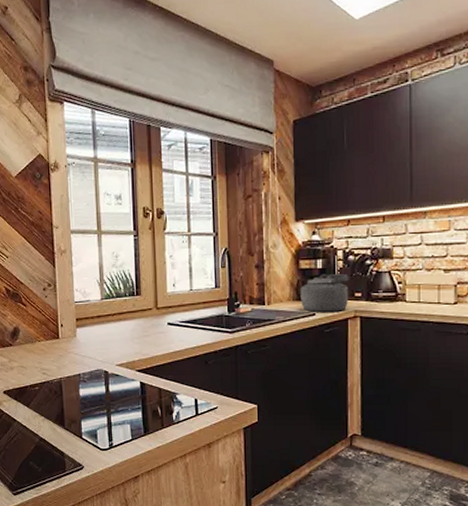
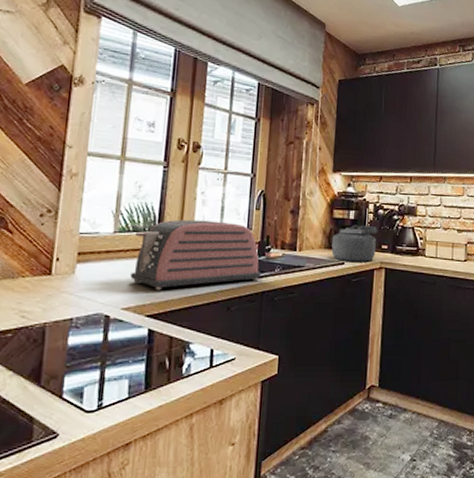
toaster: none [118,282,233,349] -> present [130,219,261,291]

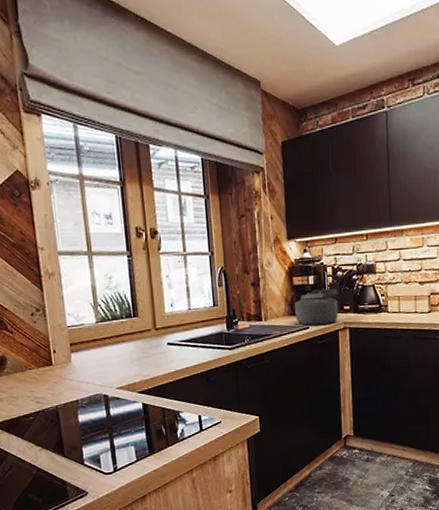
toaster: present [130,219,261,291] -> none [114,301,233,370]

